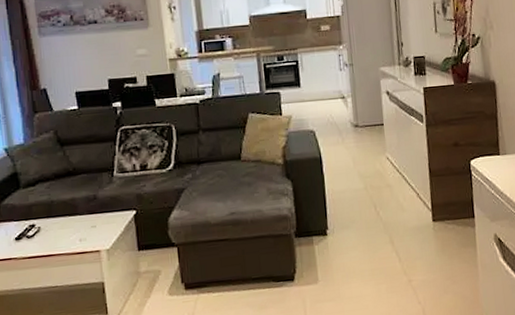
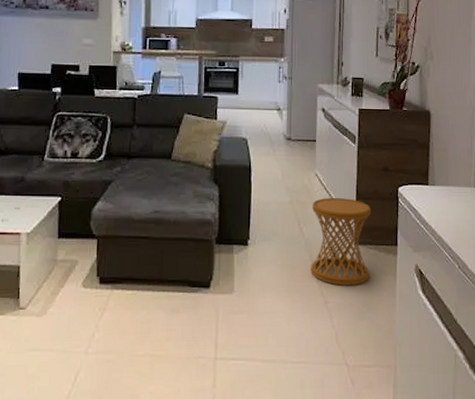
side table: none [386,177,450,263] -> present [311,197,372,286]

